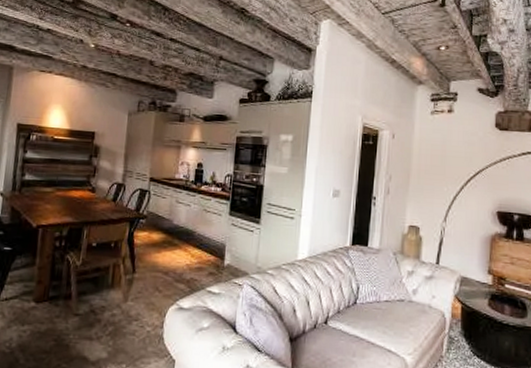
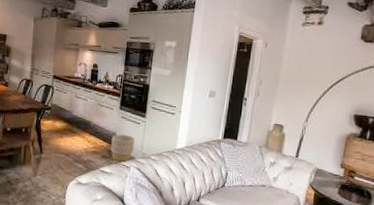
planter: none [219,245,248,278] -> present [111,134,135,162]

